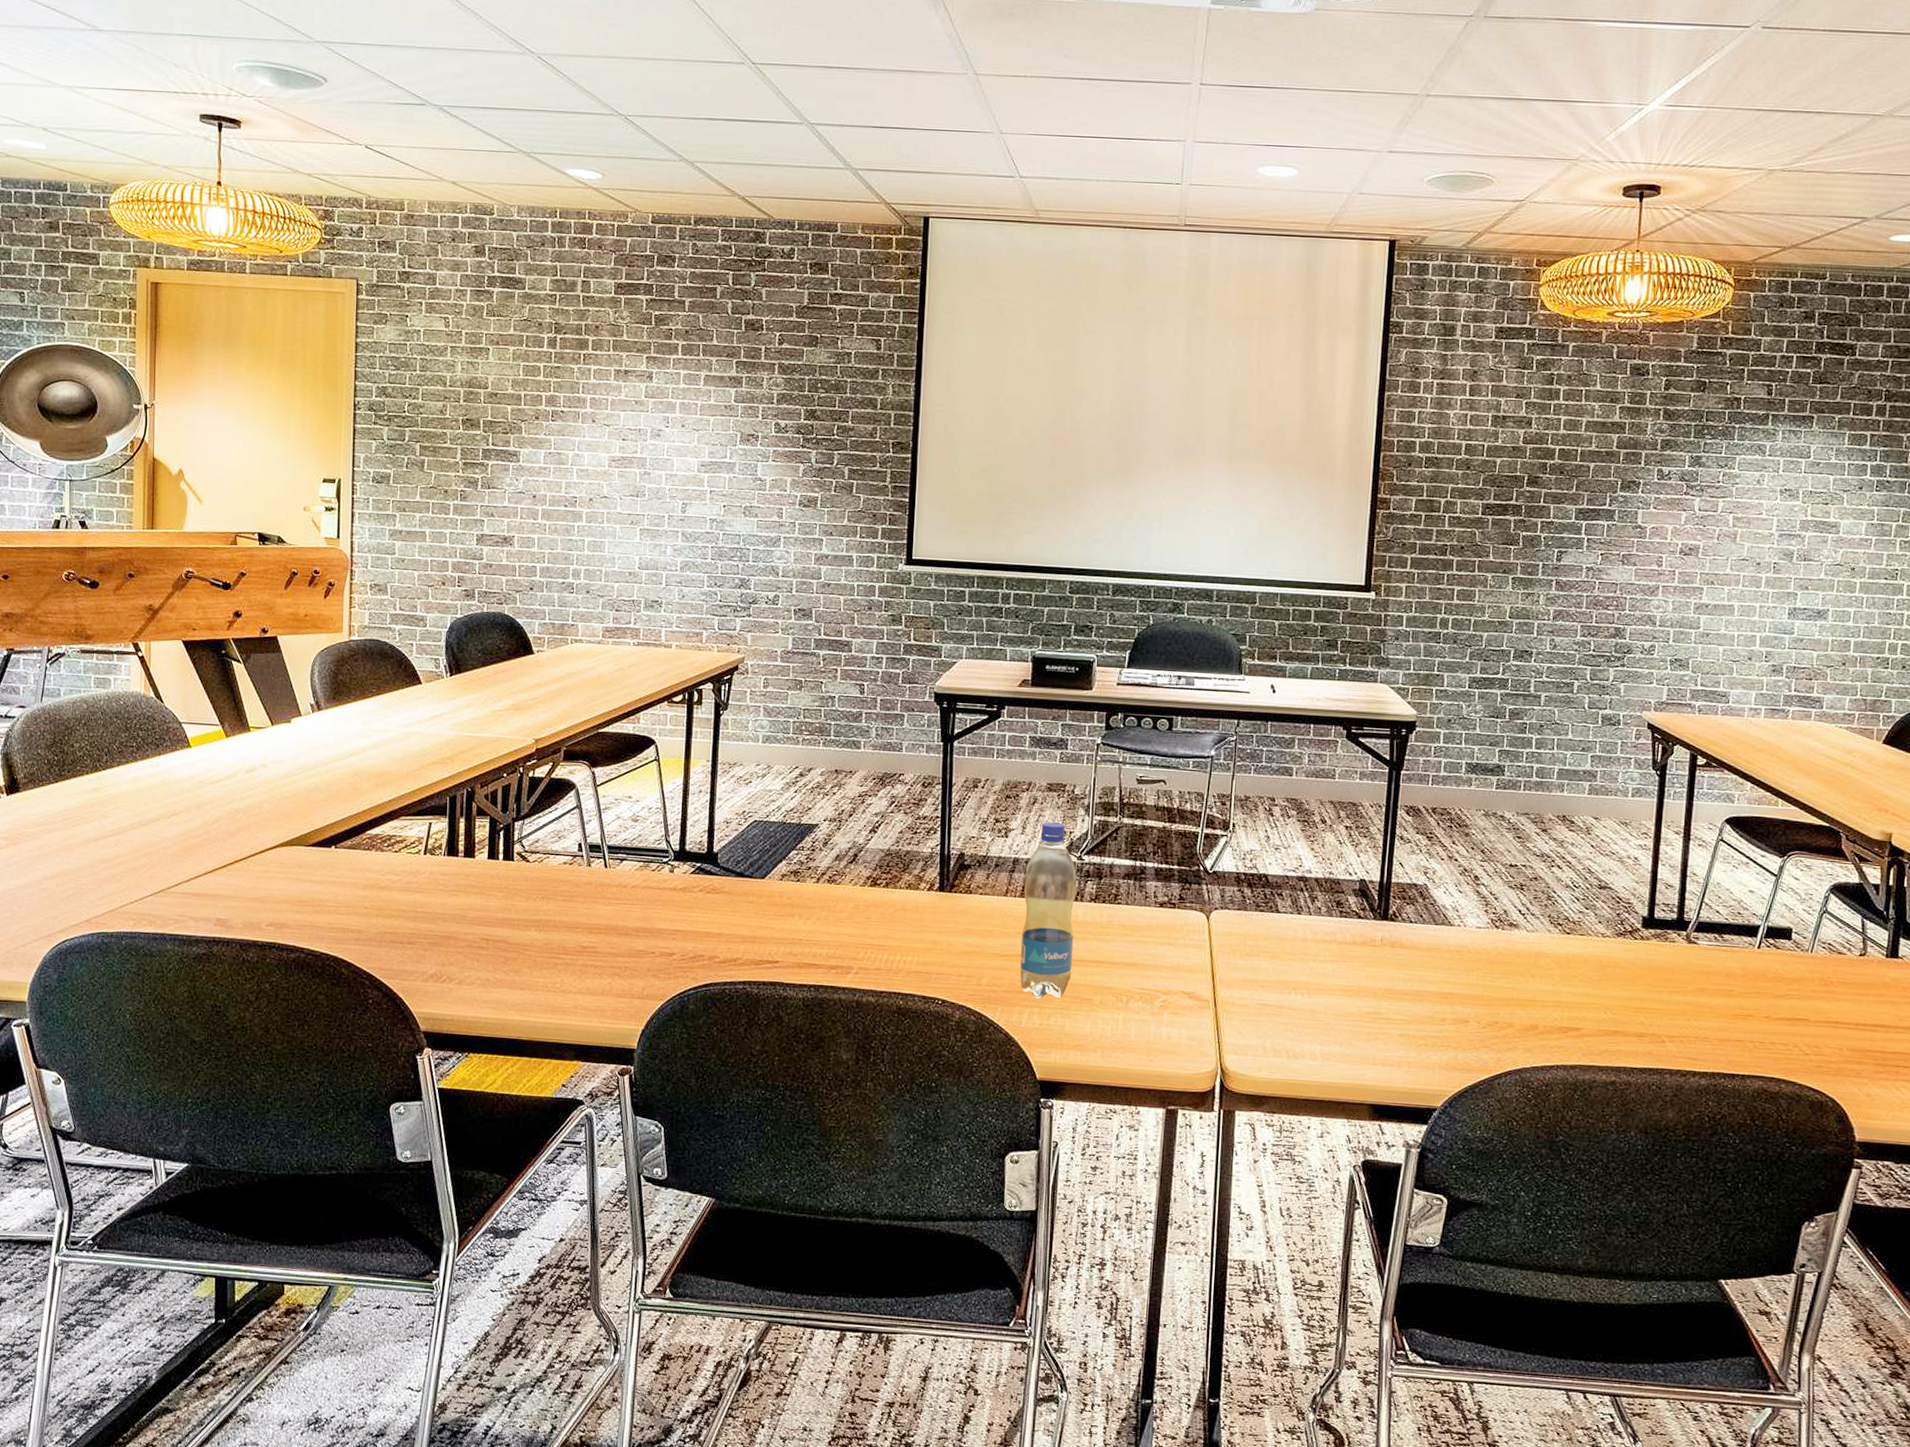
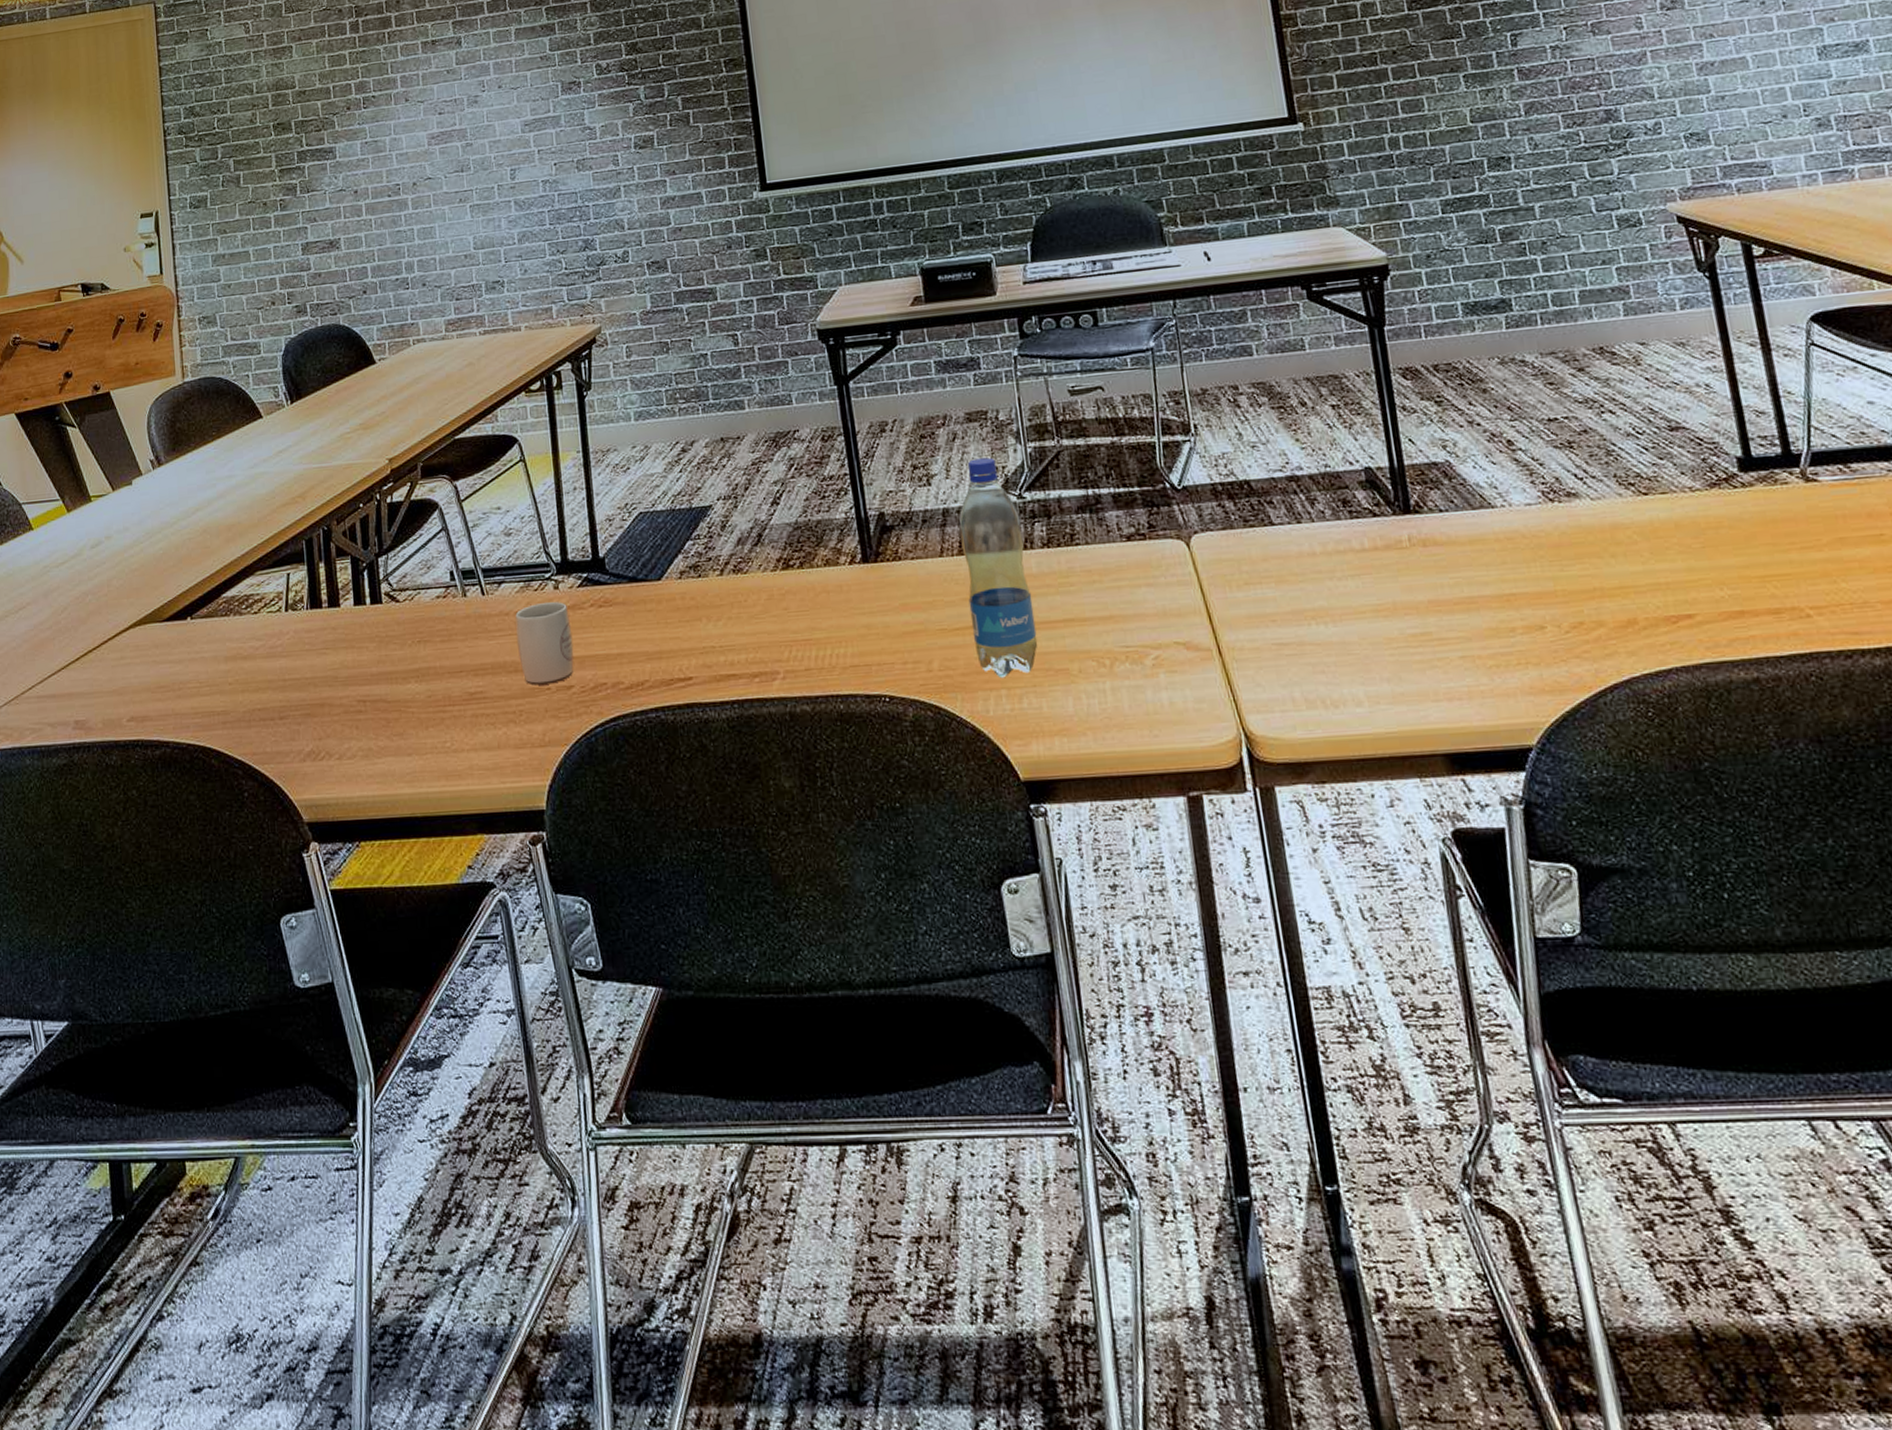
mug: none [630,882,680,950] -> present [515,602,574,686]

